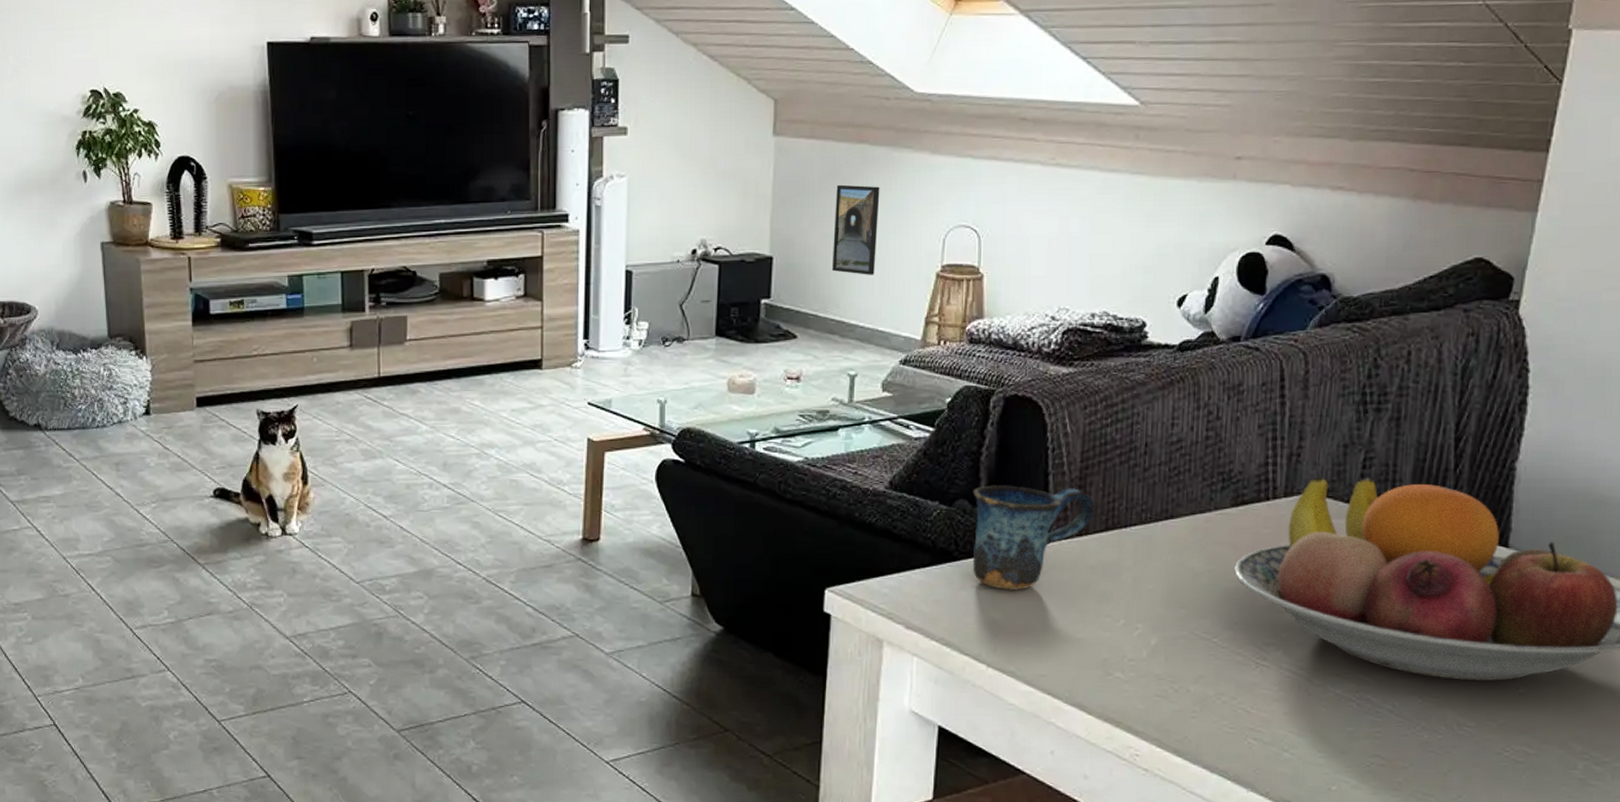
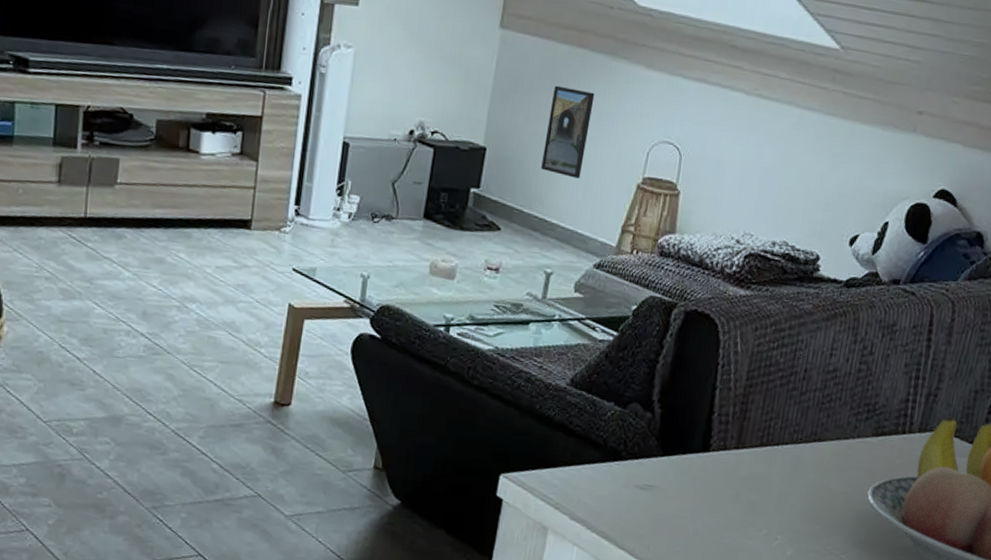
mug: present [972,485,1095,590] -> none [637,392,754,494]

